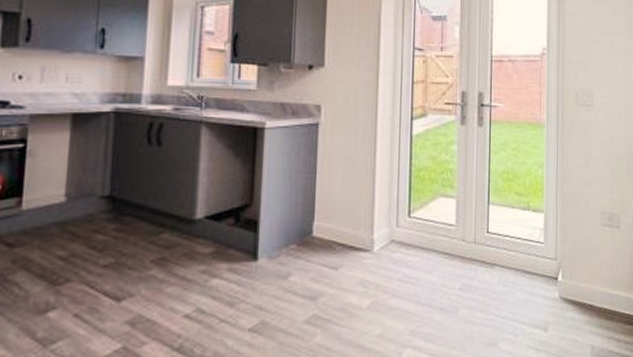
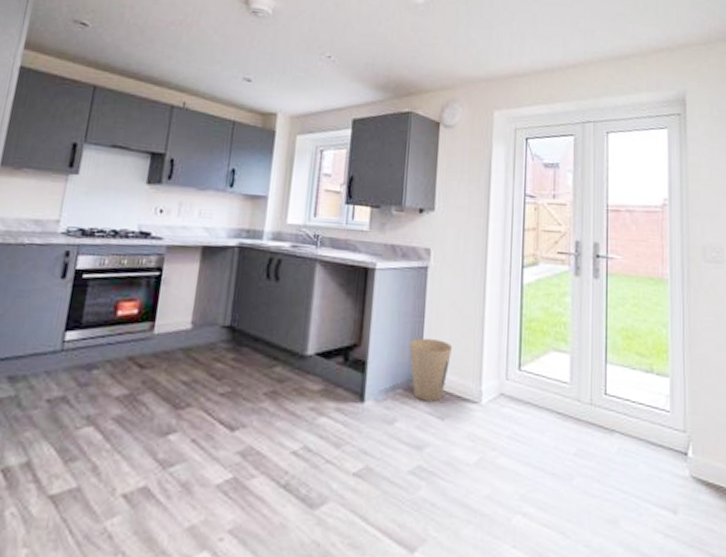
trash can: none [301,194,345,254] -> present [409,338,453,402]

